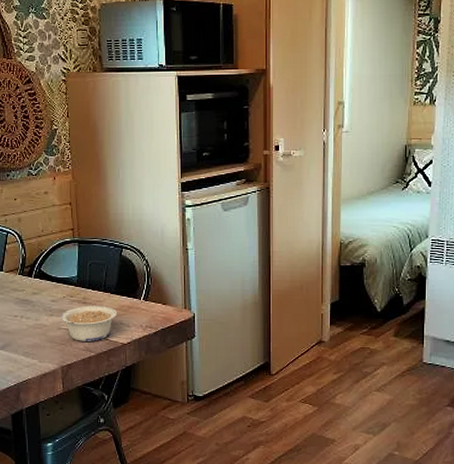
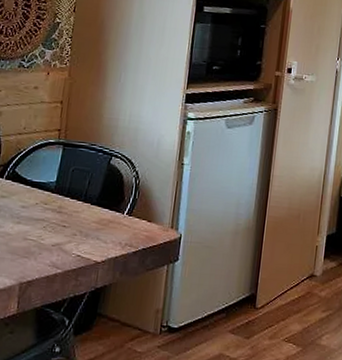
legume: present [60,305,117,341] -> none [28,215,95,257]

